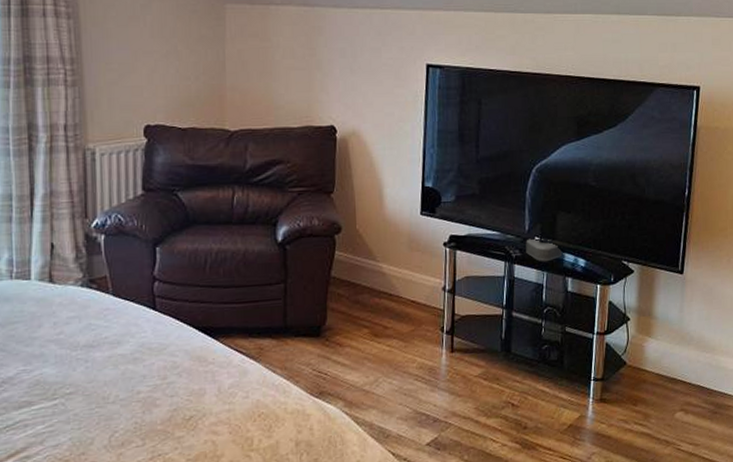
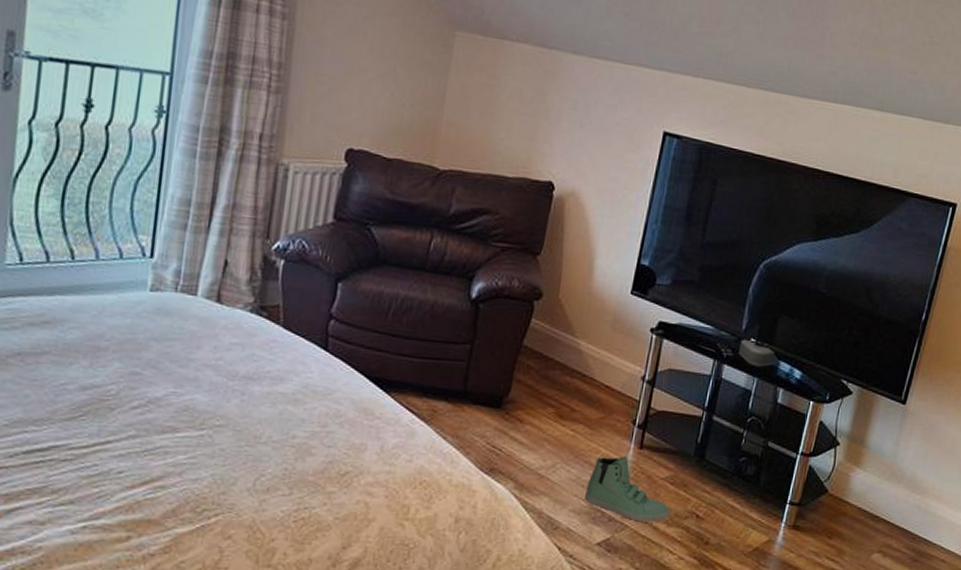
sneaker: none [409,362,488,419] -> present [585,457,671,523]

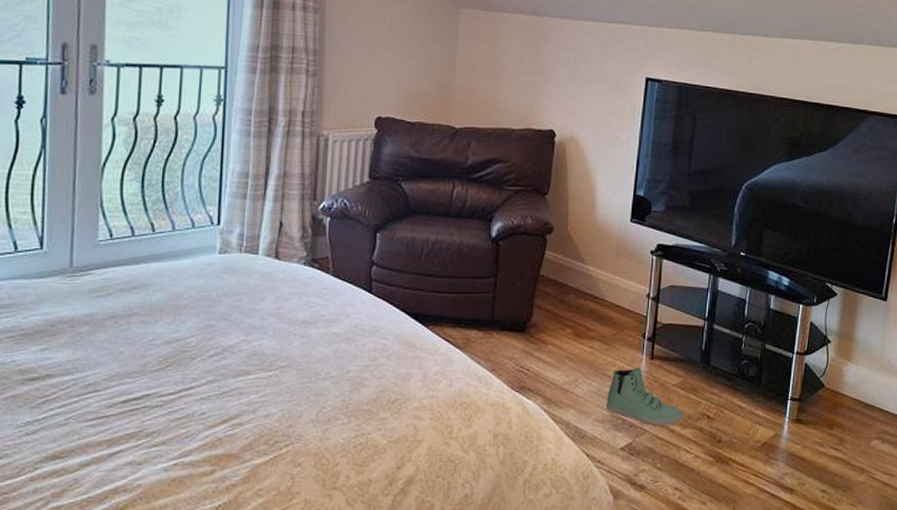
speaker: present [730,339,778,368] -> none [724,253,766,278]

